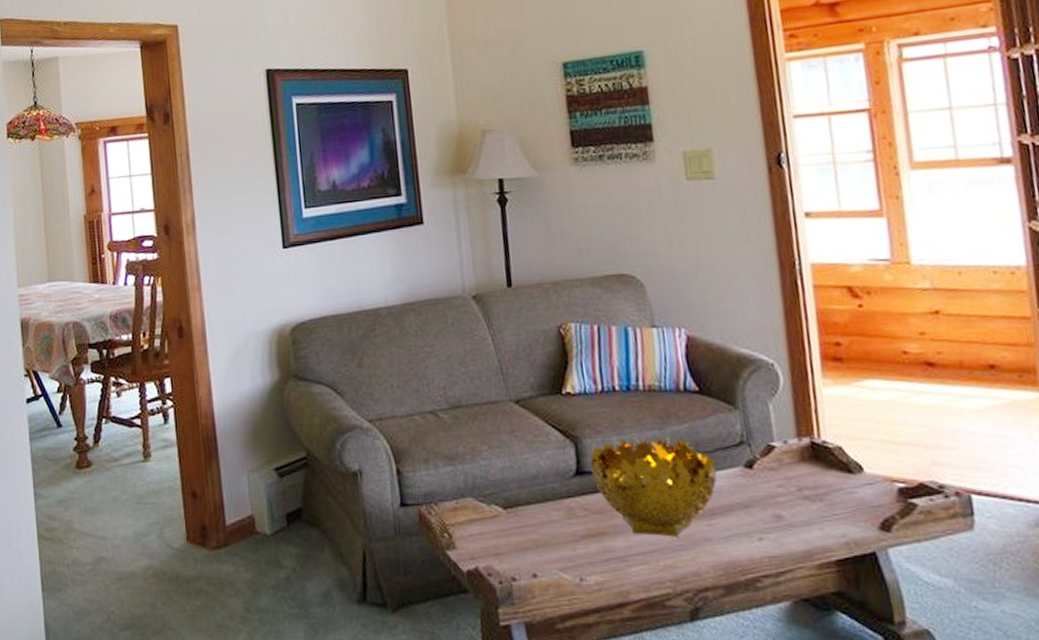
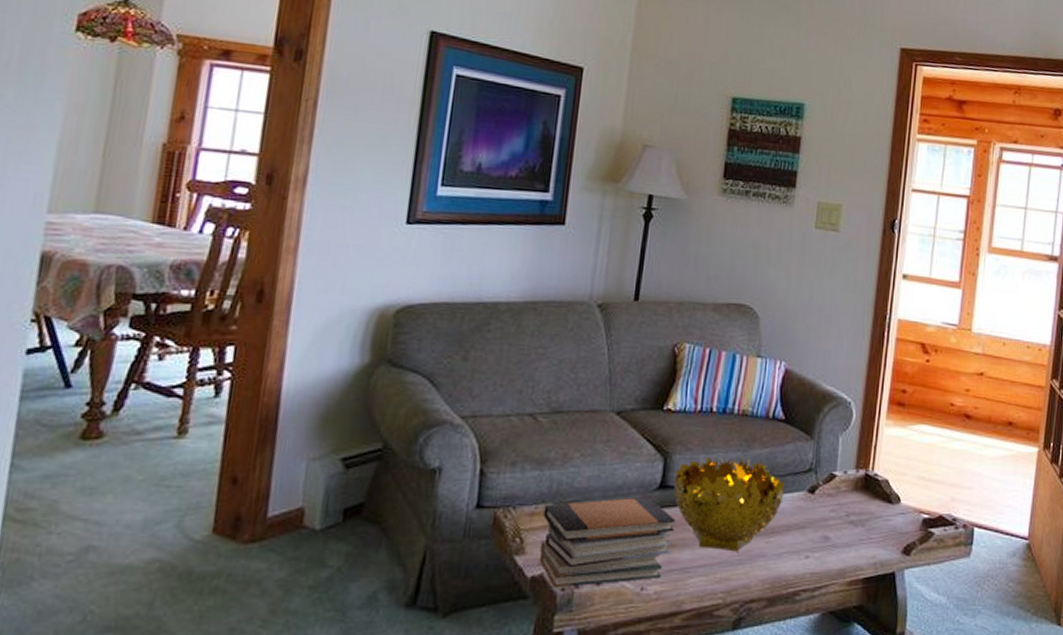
book stack: none [464,484,603,581] -> present [539,497,676,588]

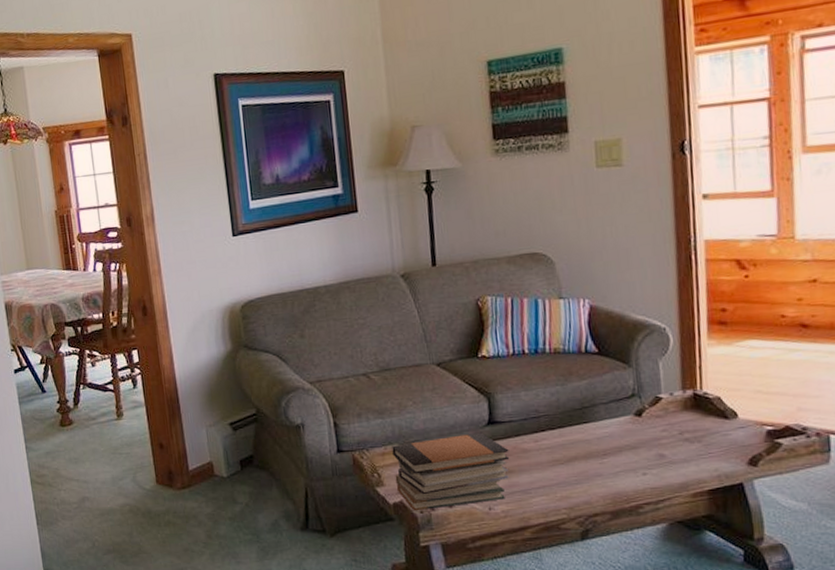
decorative bowl: present [674,456,785,552] -> none [500,390,610,474]

